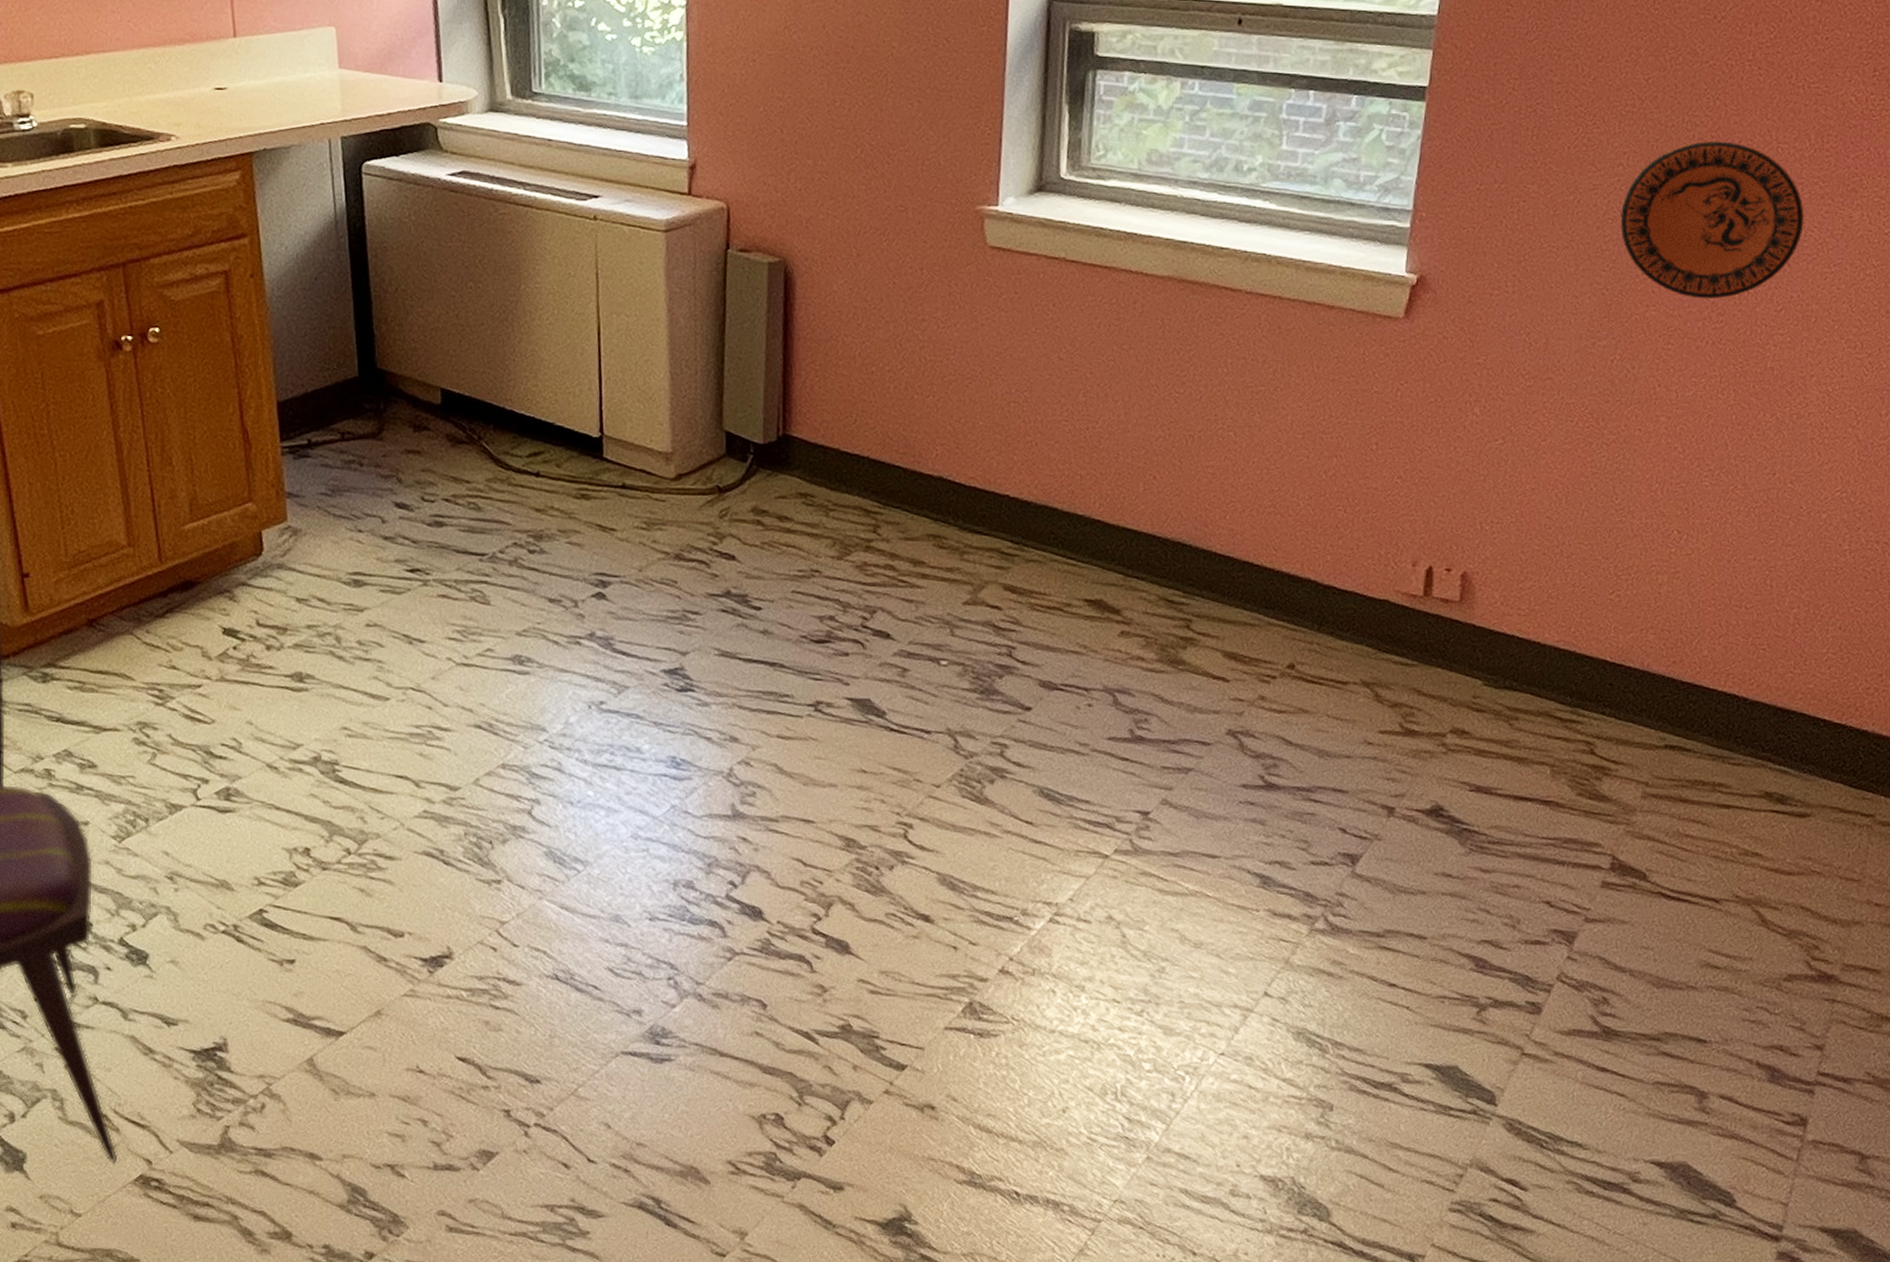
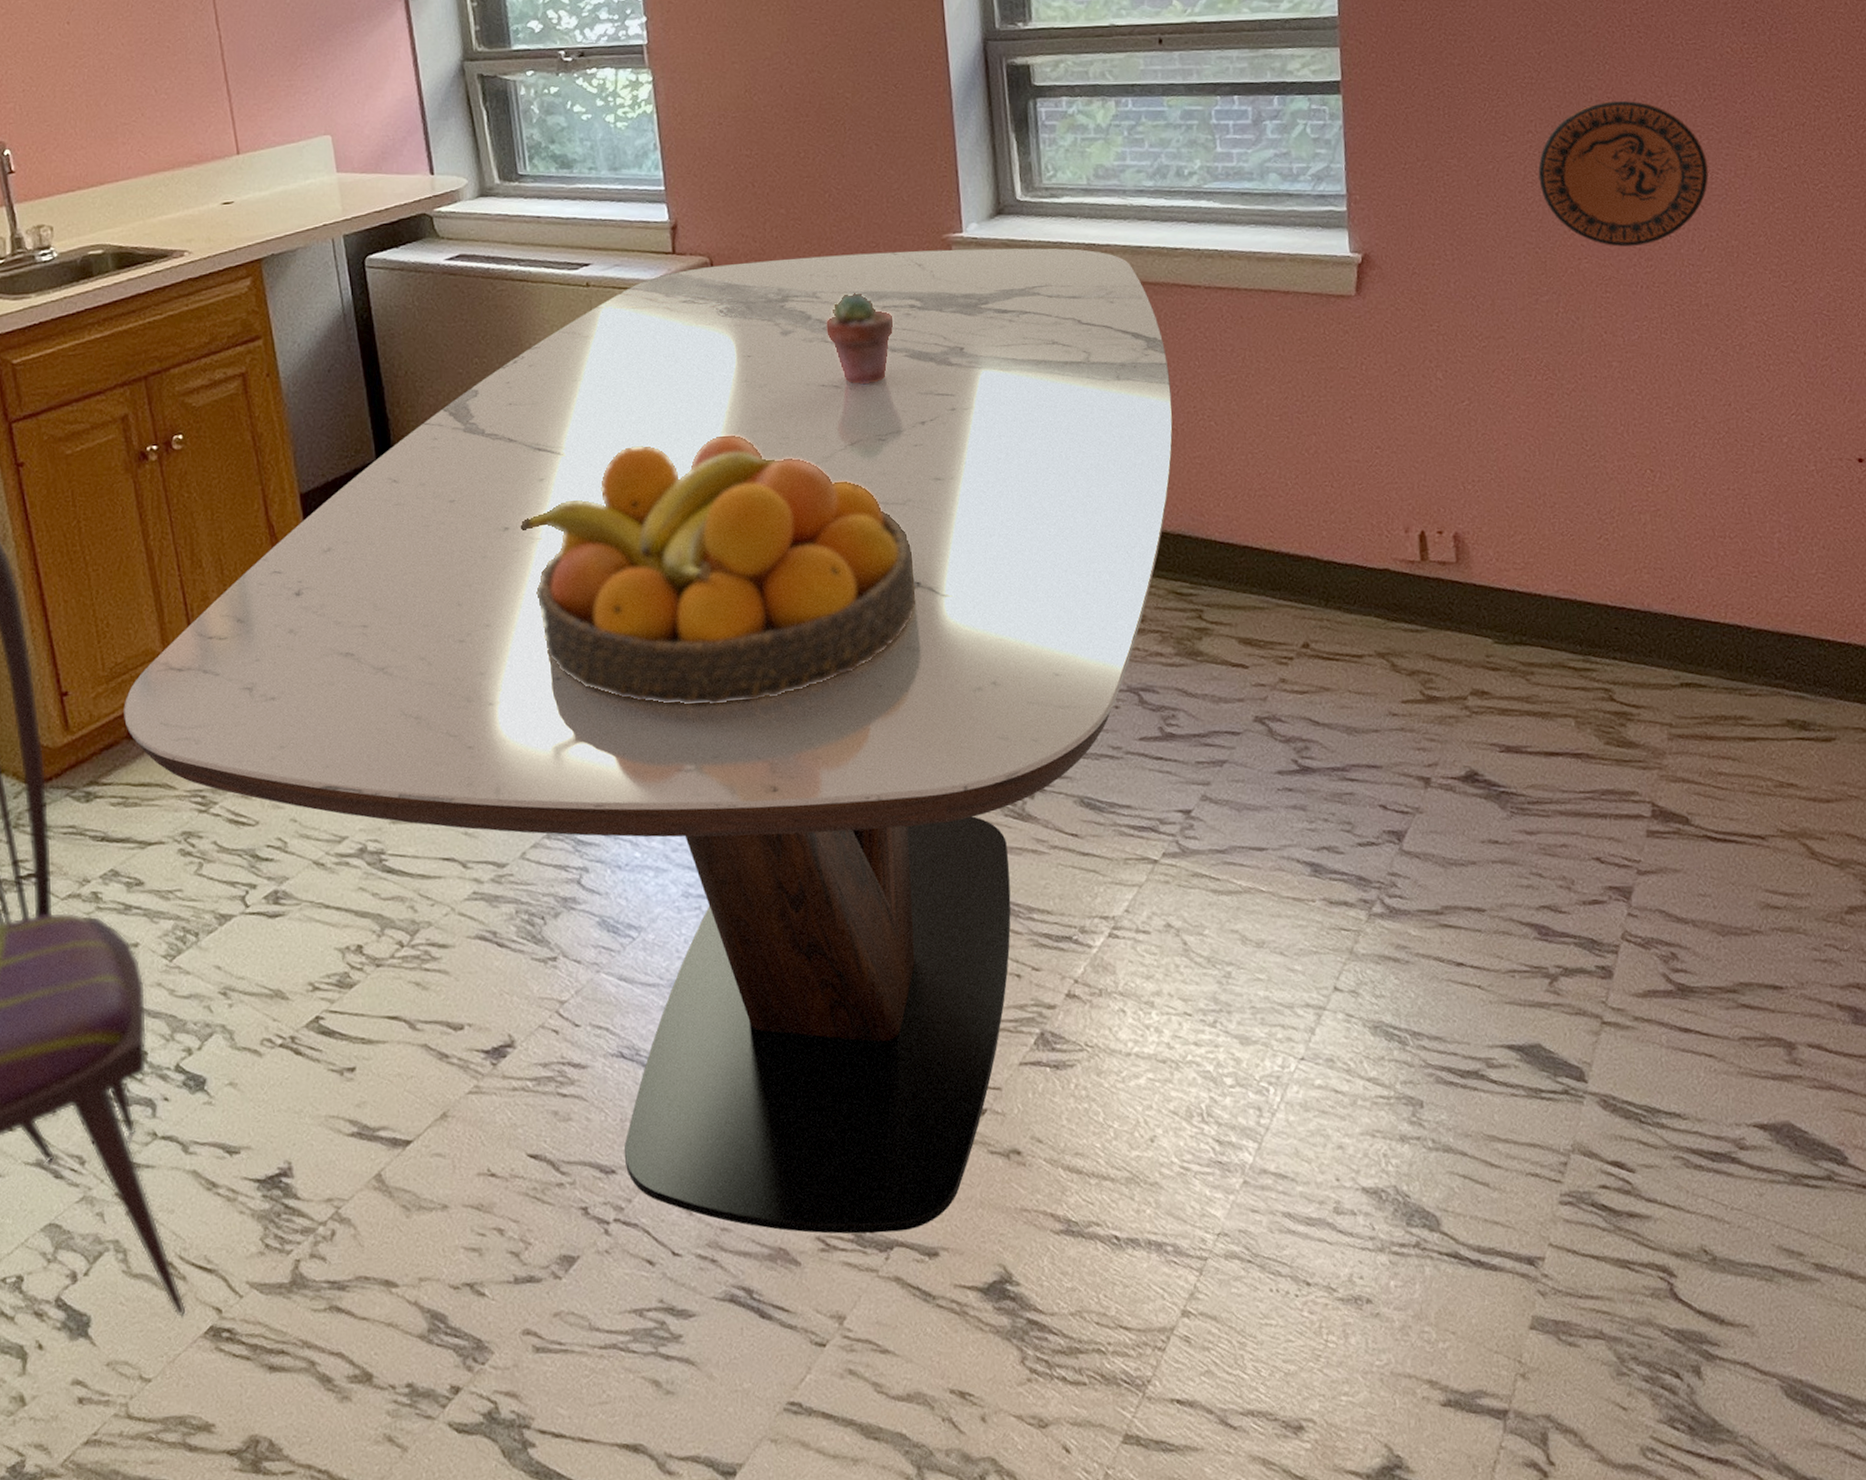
dining table: none [85,212,1195,1165] -> present [124,248,1173,1234]
fruit bowl: none [501,390,902,658] -> present [520,435,916,704]
potted succulent: none [841,257,912,355] -> present [826,293,893,385]

